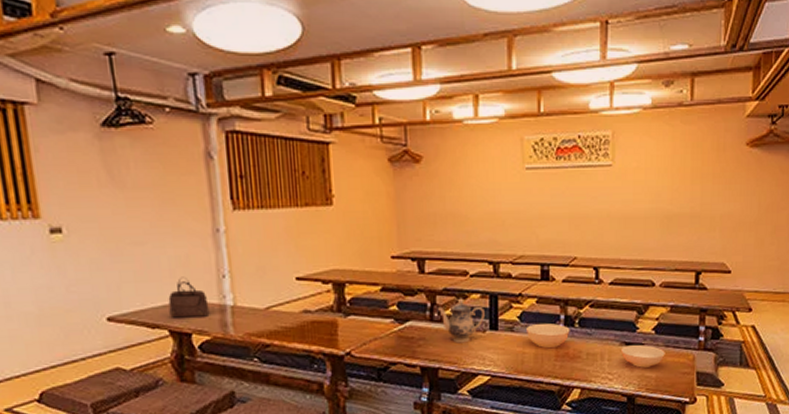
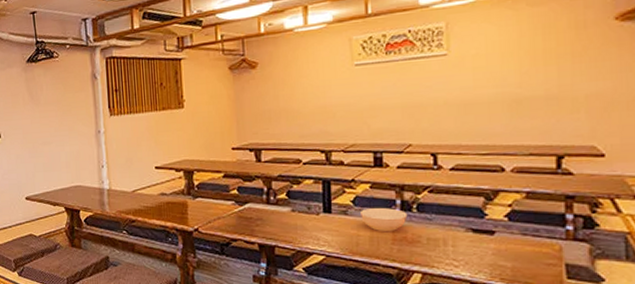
handbag: present [168,276,210,318] -> none [65,167,92,199]
teapot: present [437,298,485,344] -> none [273,183,318,224]
bowl: present [621,345,665,368] -> none [467,232,523,256]

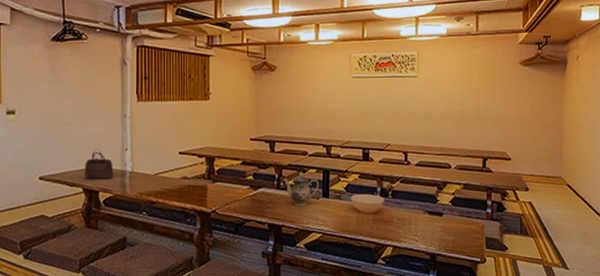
handbag: none [65,167,92,199] -> present [85,149,114,180]
teapot: none [273,183,318,224] -> present [283,172,319,207]

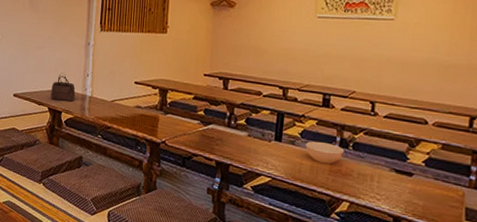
teapot: present [283,172,319,207] -> none [234,112,272,148]

